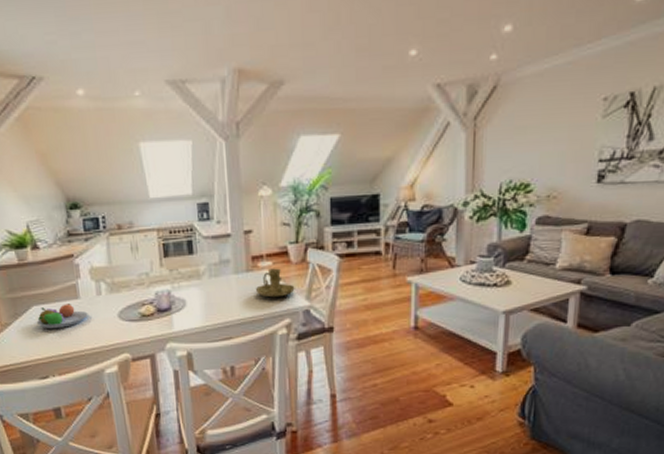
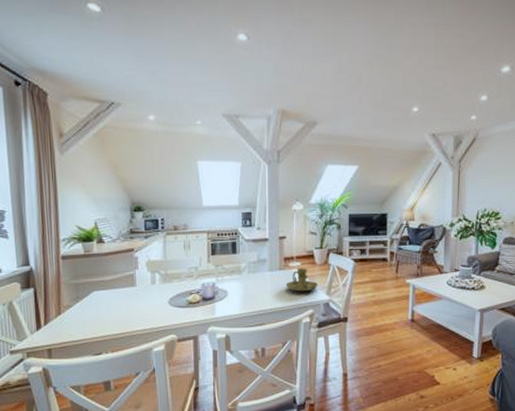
fruit bowl: present [36,304,88,328] -> none [95,290,142,311]

